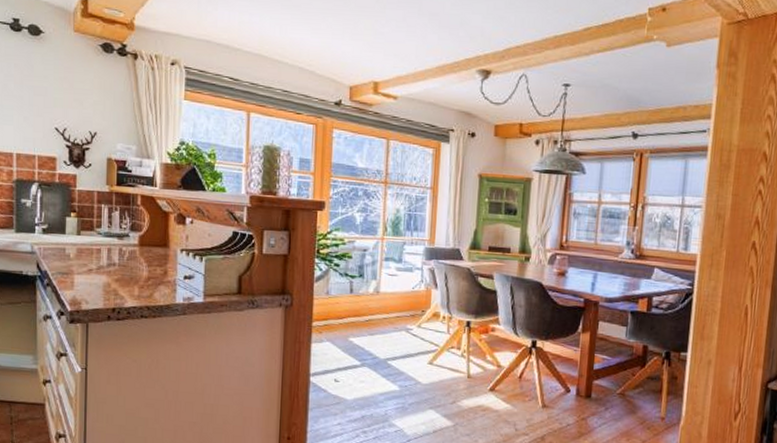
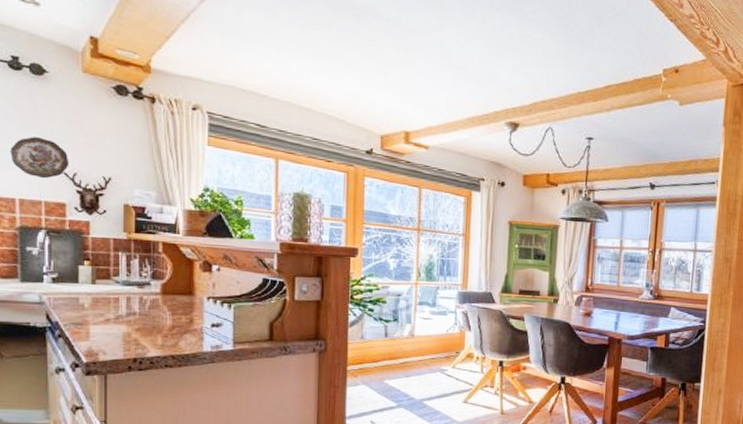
decorative plate: none [10,94,60,134] -> present [10,137,70,179]

